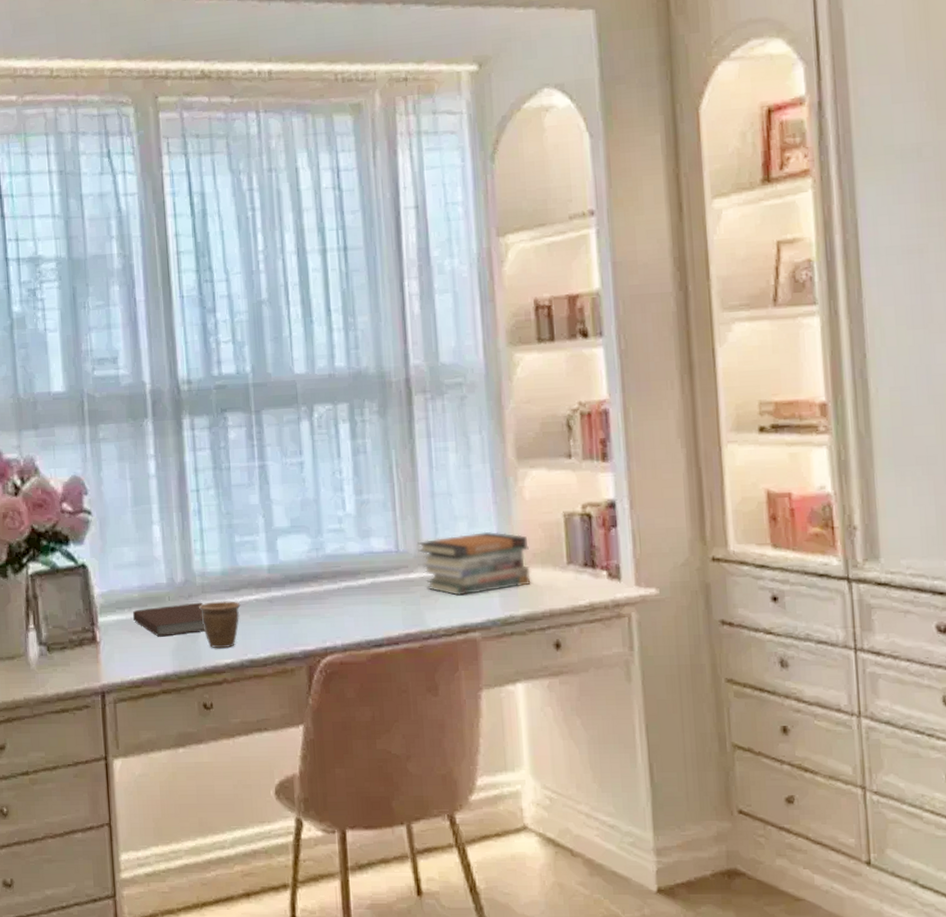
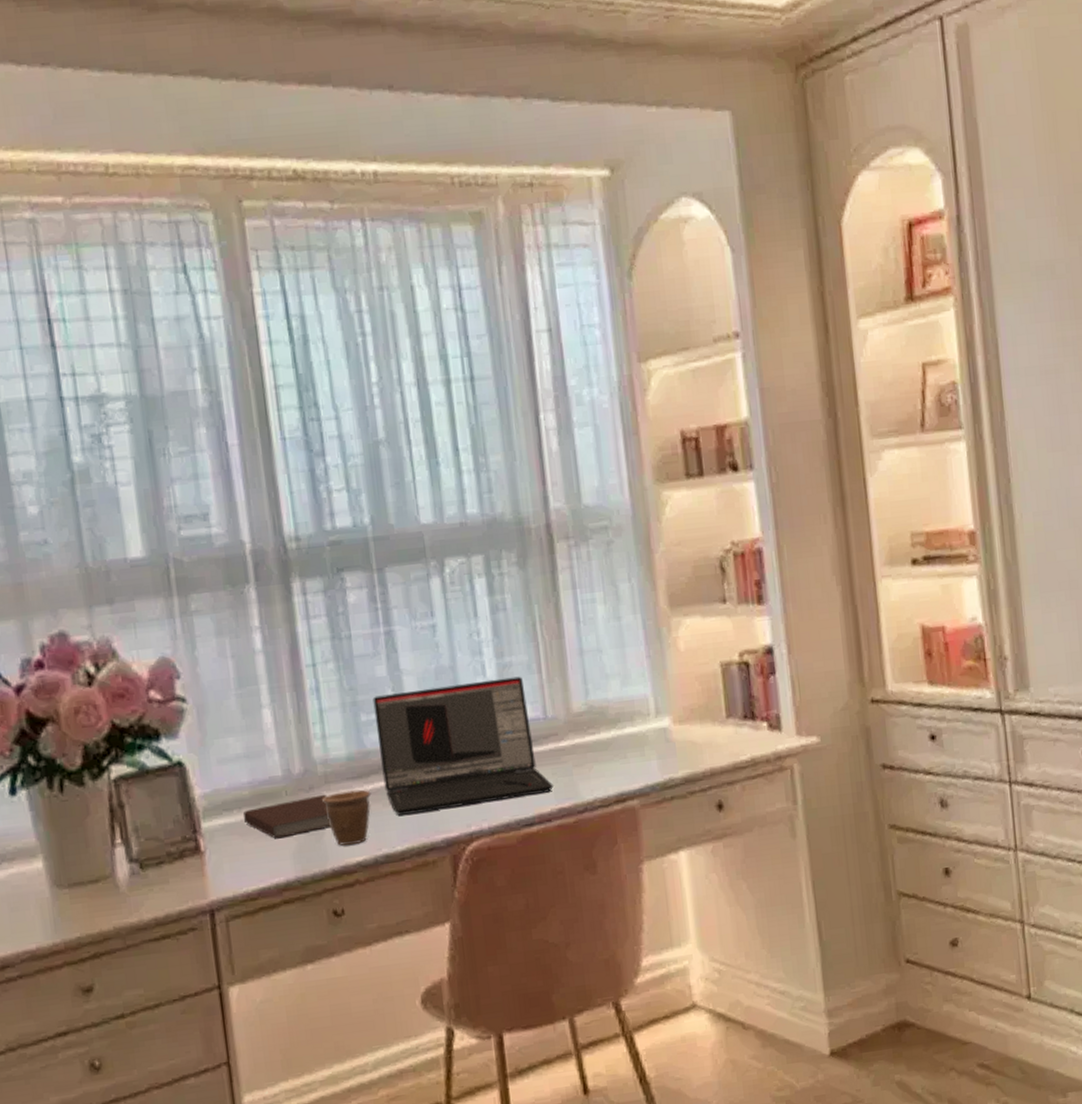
laptop: none [246,512,402,626] -> present [372,676,553,816]
book stack: present [418,531,531,596] -> none [567,688,690,762]

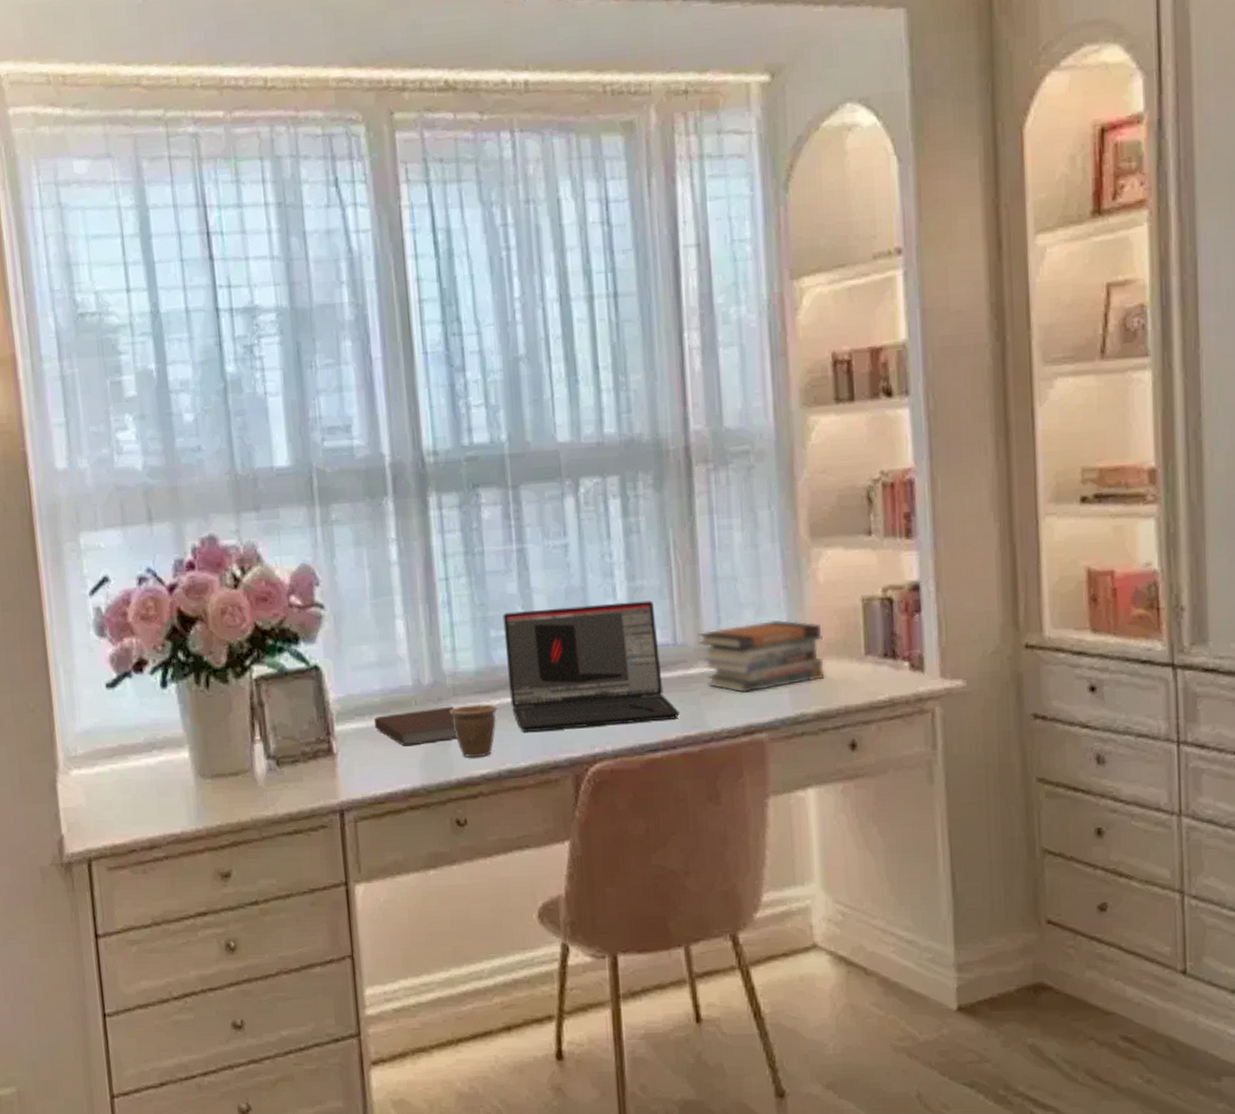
book stack: none [567,688,690,762] -> present [698,619,825,693]

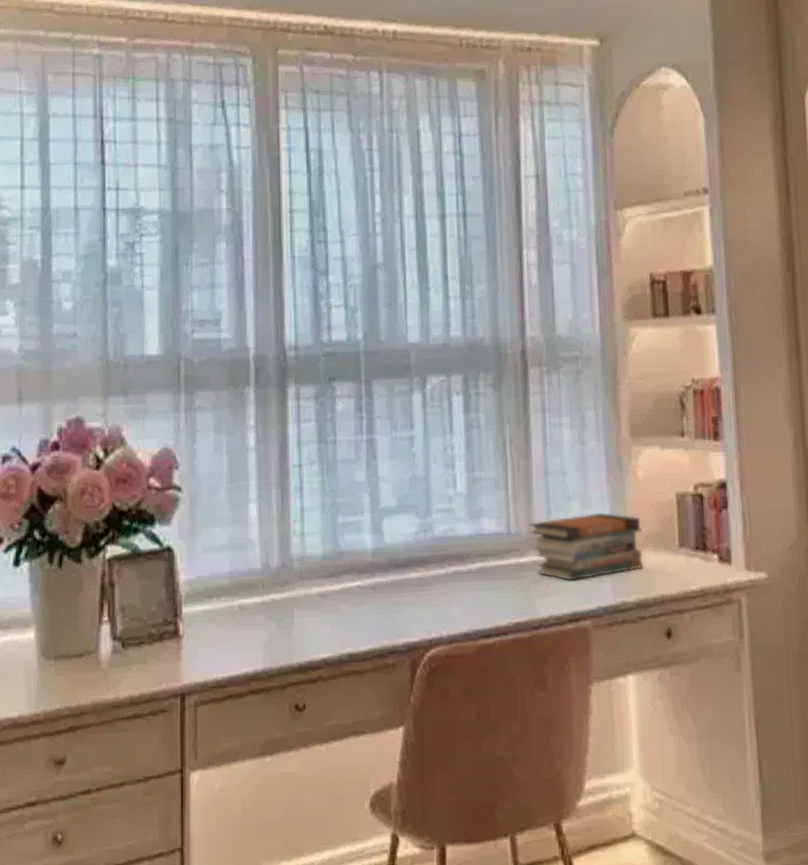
notebook: present [373,706,458,747] -> none [221,589,301,629]
mug: present [449,704,498,758] -> none [294,588,341,642]
laptop: present [502,600,680,732] -> none [350,491,511,616]

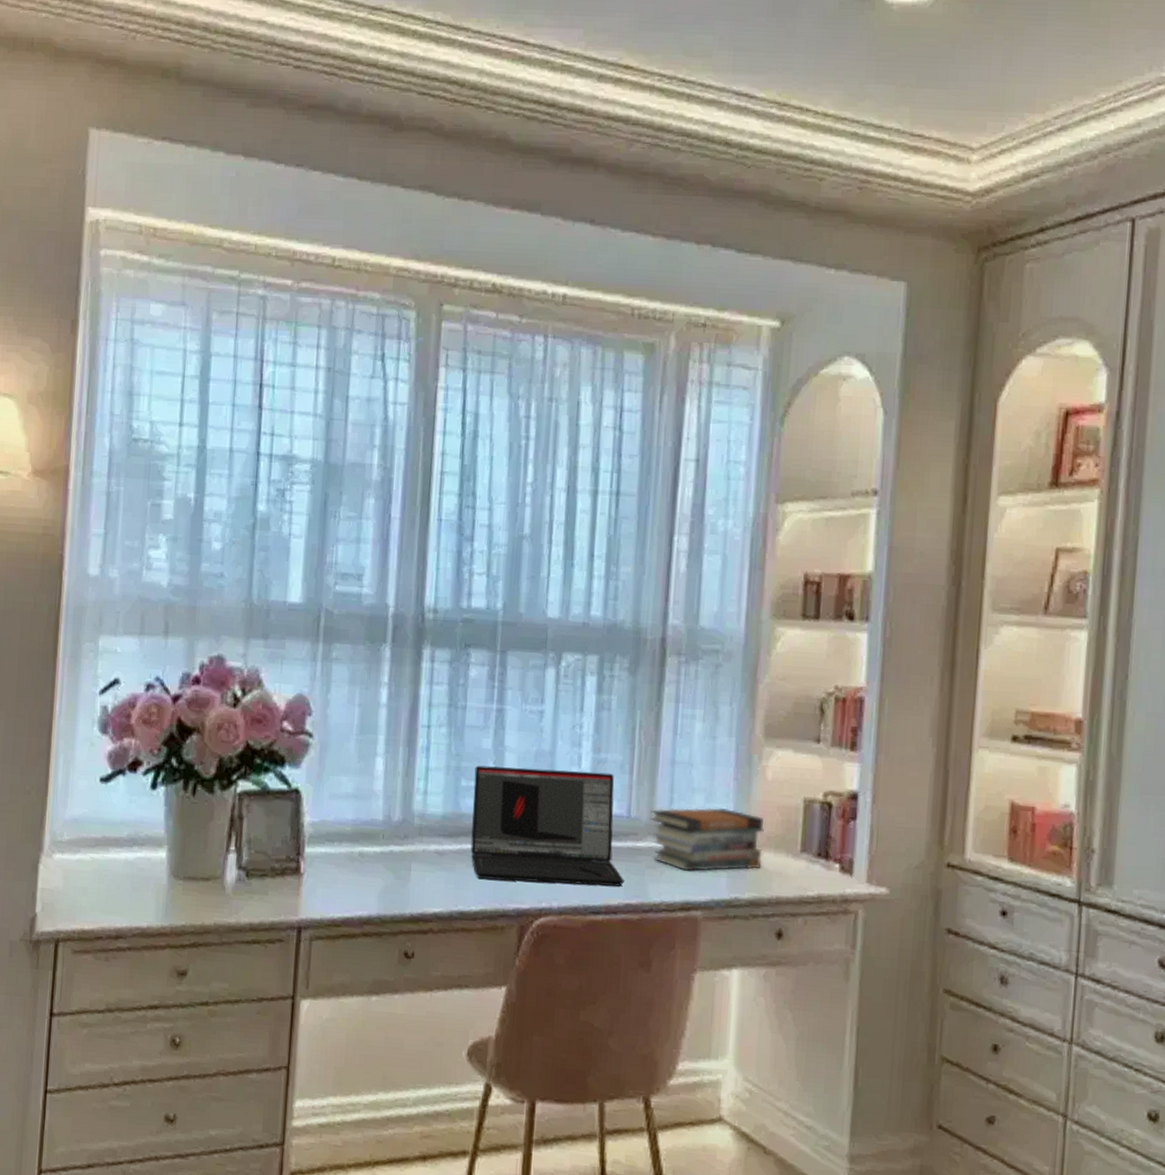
laptop: none [350,491,511,616] -> present [470,765,624,887]

